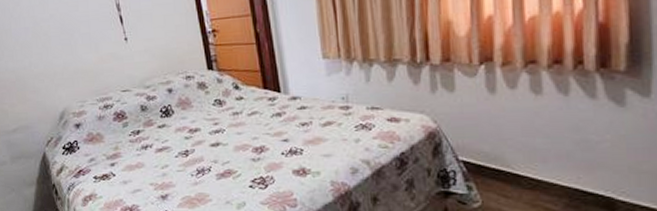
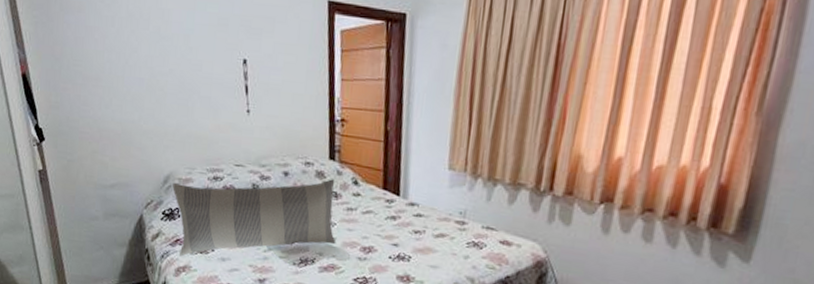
pillow: none [68,88,229,186] -> present [172,179,337,257]

